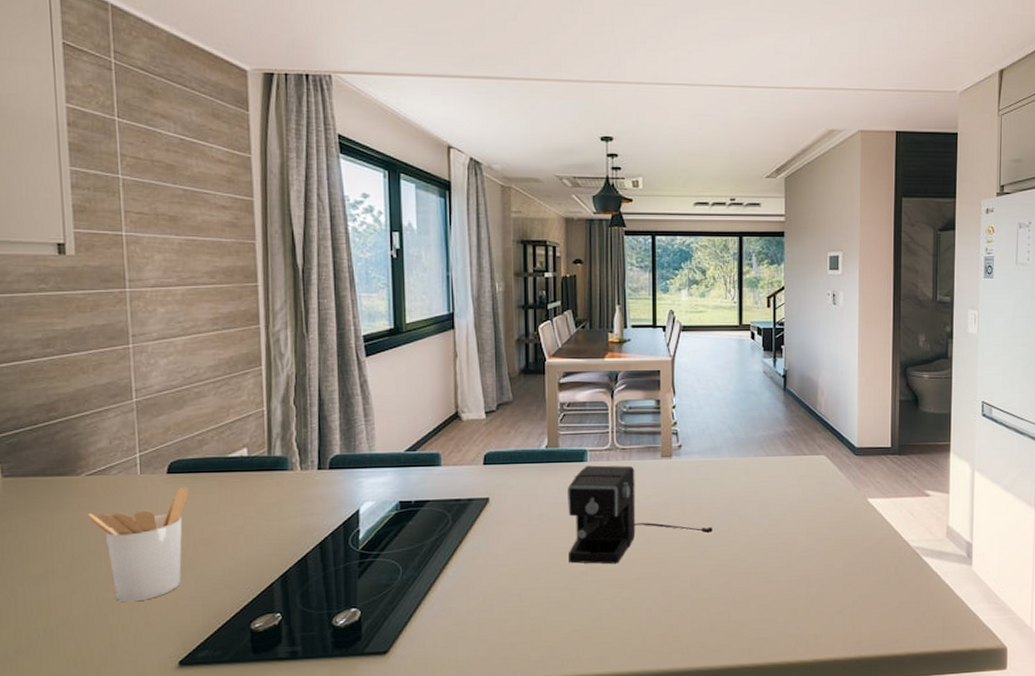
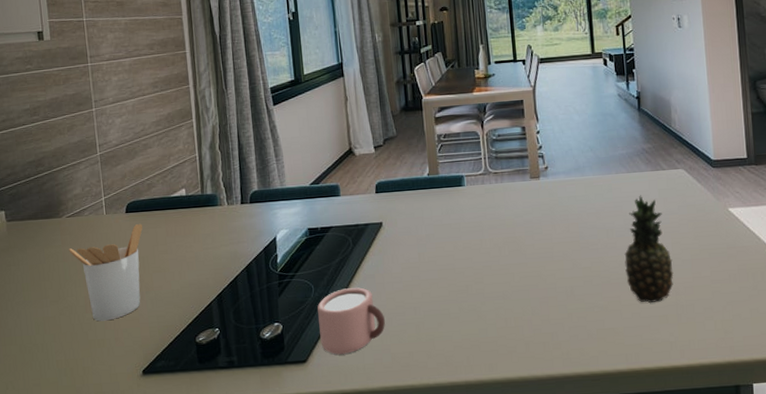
mug: none [405,570,484,645] -> present [317,287,385,355]
coffee maker: present [567,465,712,565] -> none [449,188,582,279]
fruit: none [756,480,806,596] -> present [624,195,674,304]

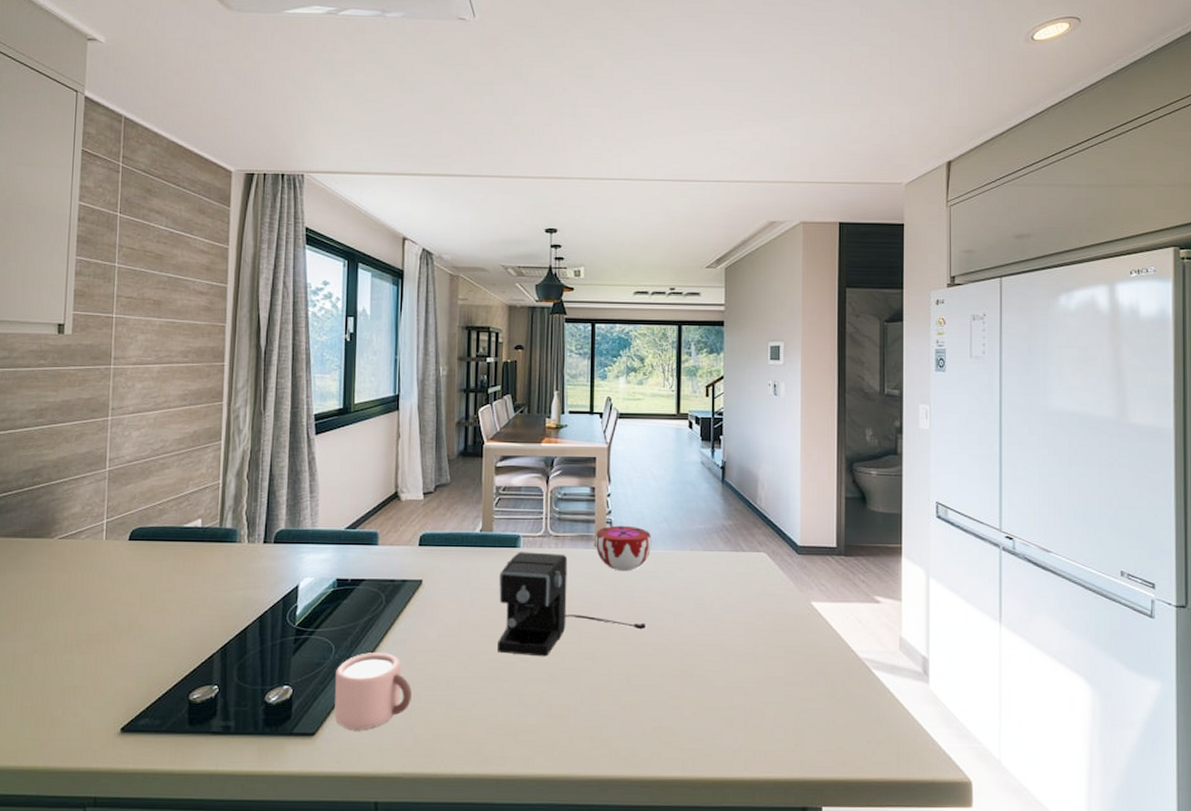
utensil holder: present [68,223,143,321] -> none [55,554,146,665]
coffee maker: none [449,188,582,279] -> present [498,552,645,657]
decorative bowl: none [530,157,581,198] -> present [595,525,652,572]
fruit: present [624,195,674,304] -> none [691,577,745,703]

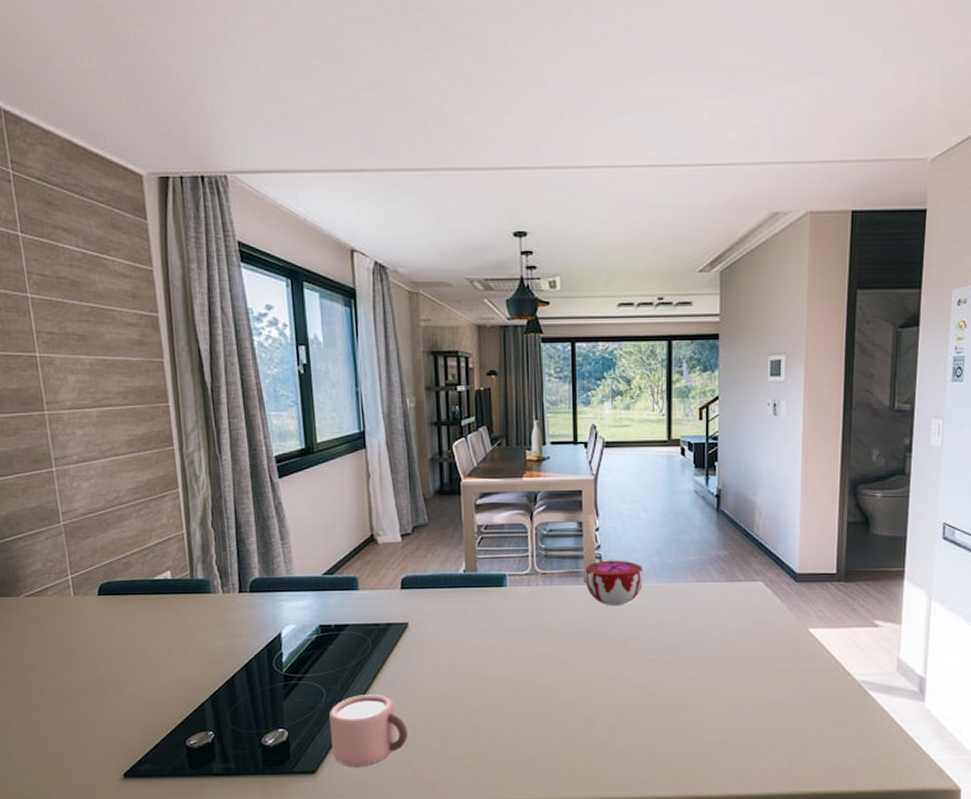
coffee maker: present [498,552,645,657] -> none [487,590,639,692]

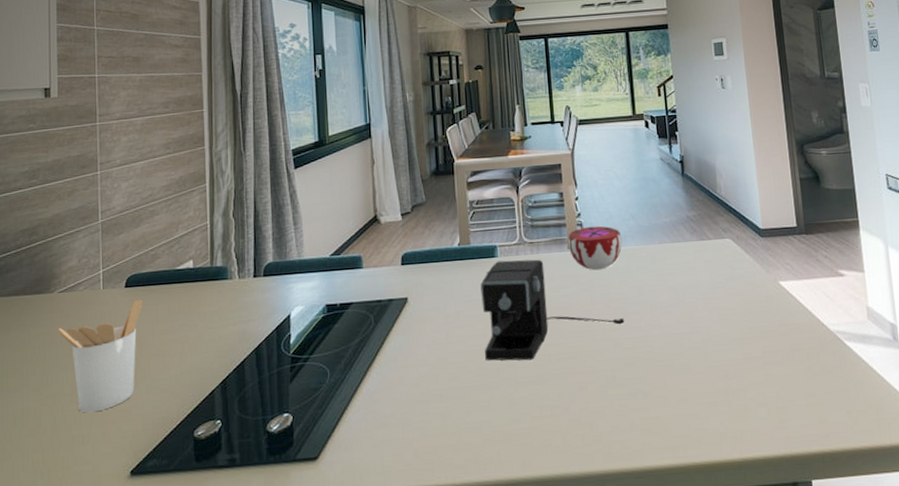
utensil holder: none [29,608,120,717] -> present [57,299,142,413]
mug: present [329,694,408,766] -> none [333,371,407,450]
coffee maker: none [487,590,639,692] -> present [480,259,624,361]

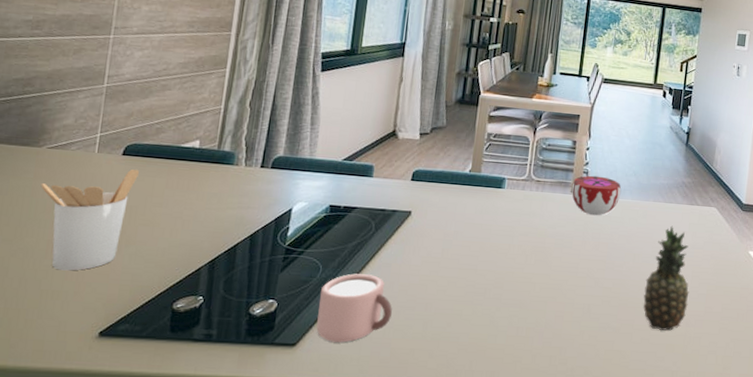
mug: none [333,371,407,450] -> present [316,273,392,343]
coffee maker: present [480,259,624,361] -> none [475,192,609,286]
fruit: none [669,267,723,389] -> present [642,225,690,331]

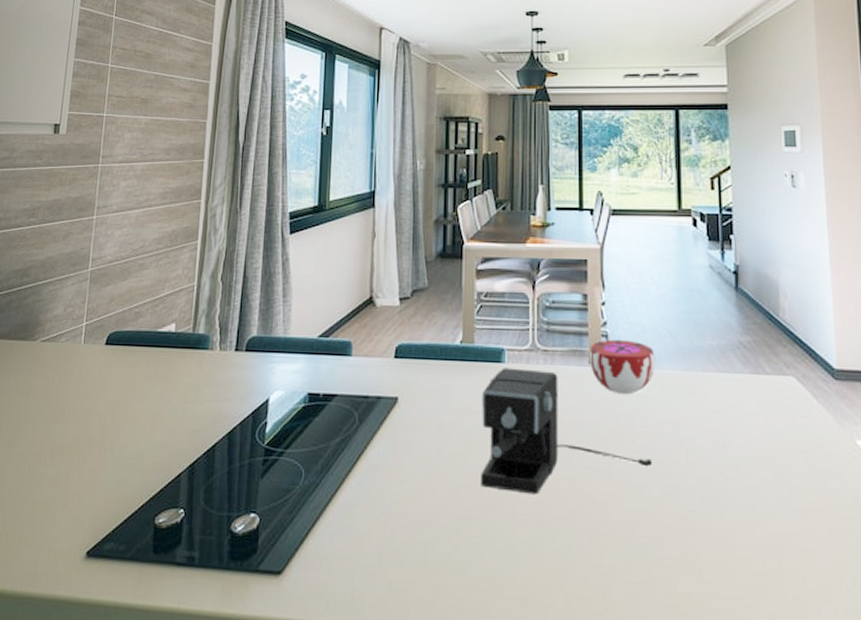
utensil holder: present [40,168,139,271] -> none [35,359,120,479]
mug: present [316,273,392,343] -> none [303,479,386,572]
coffee maker: none [475,192,609,286] -> present [481,367,652,495]
fruit: present [642,225,690,331] -> none [708,405,777,565]

